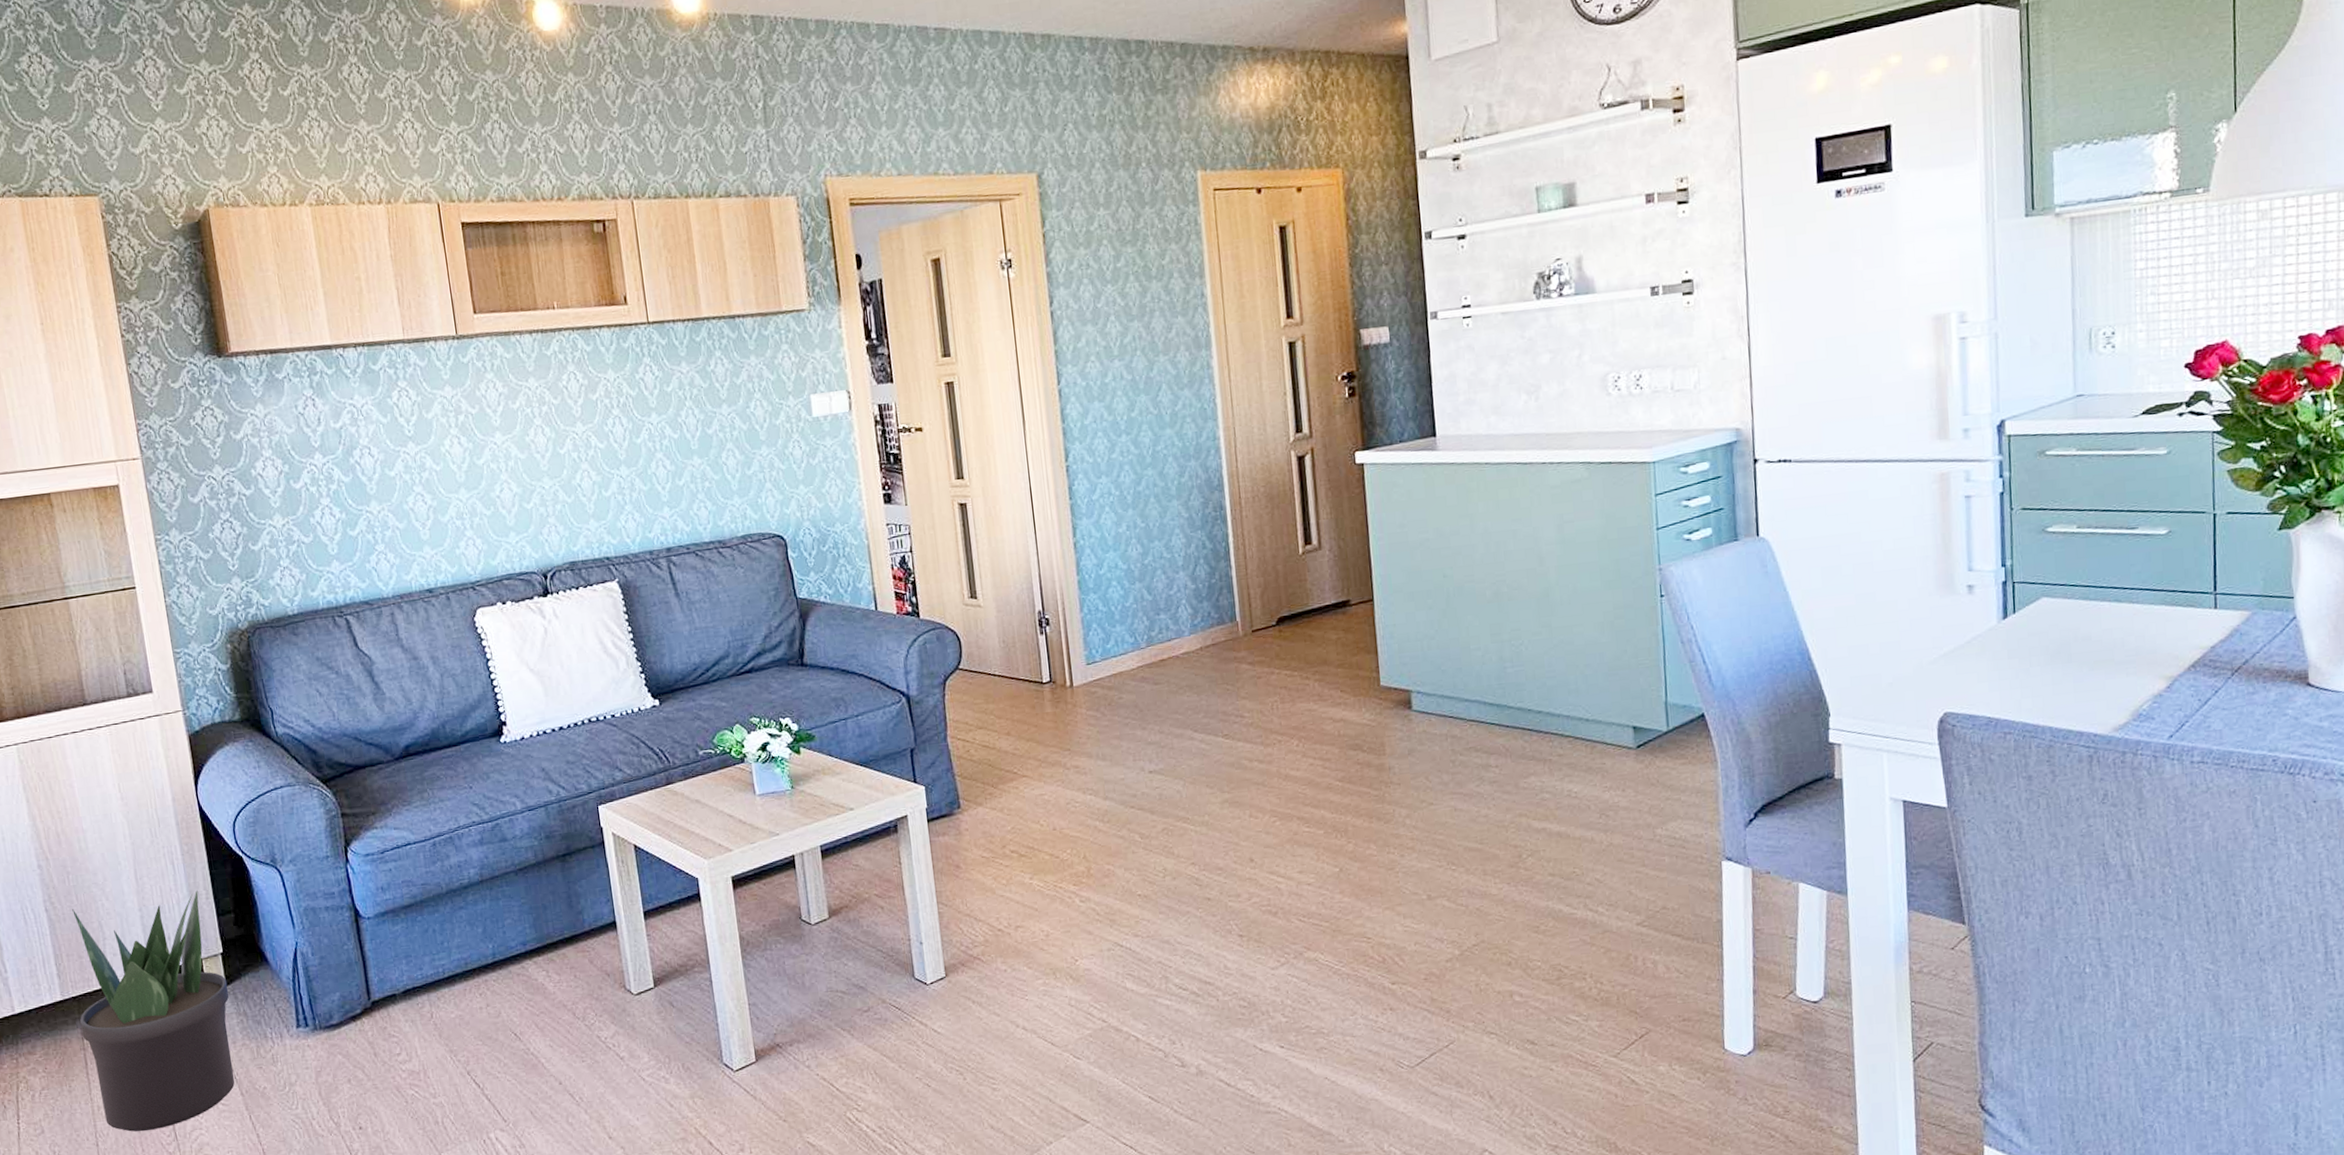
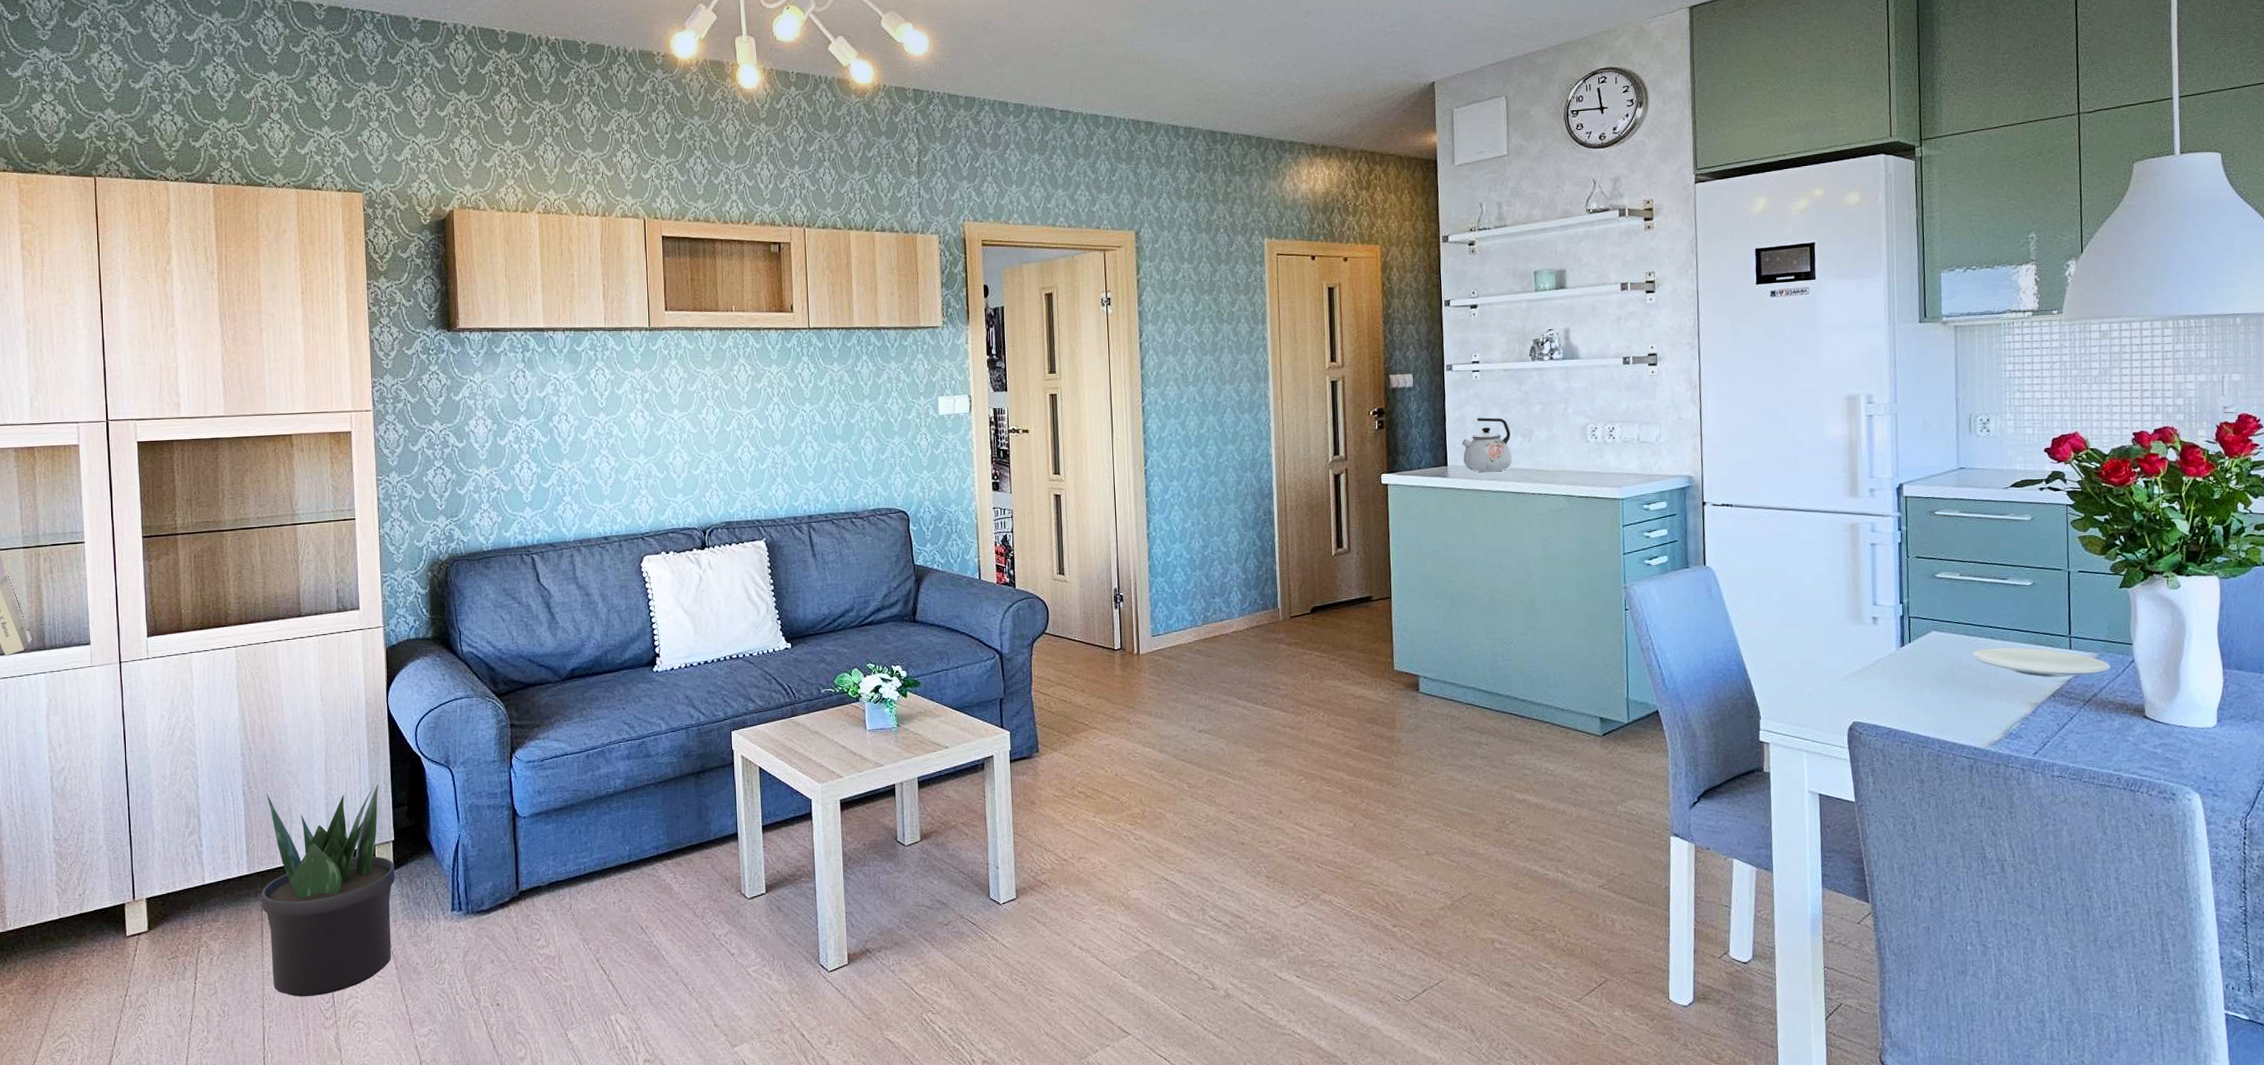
kettle: none [1452,373,1517,441] -> present [1461,417,1513,472]
plate: none [2092,610,2266,645] -> present [1972,647,2110,677]

